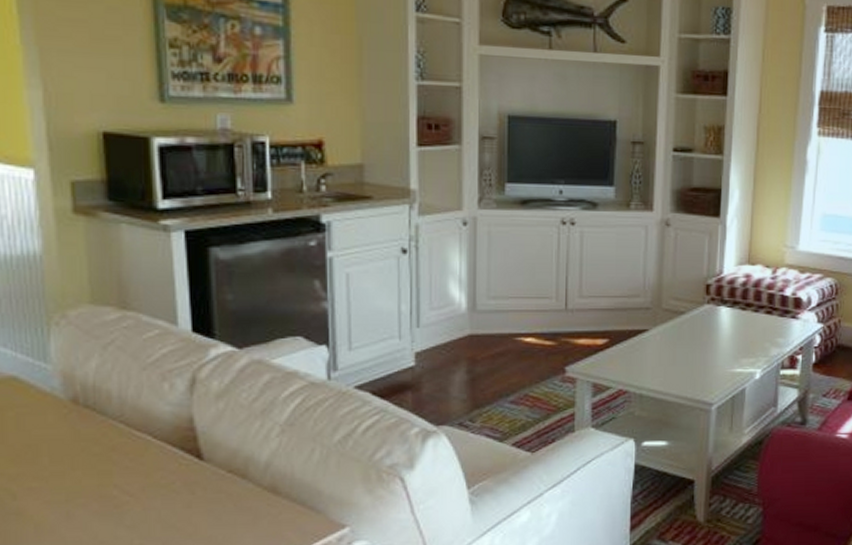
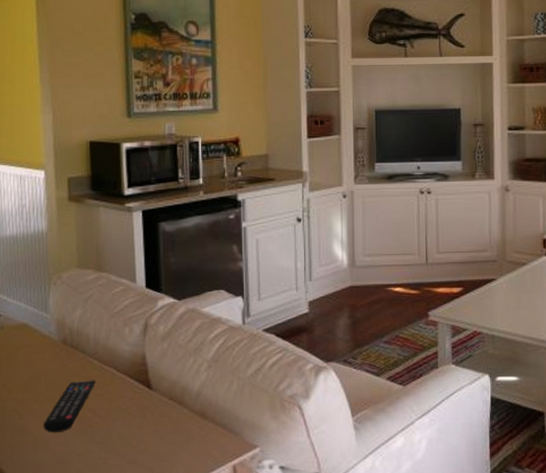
remote control: none [47,449,124,517] -> present [43,380,97,433]

